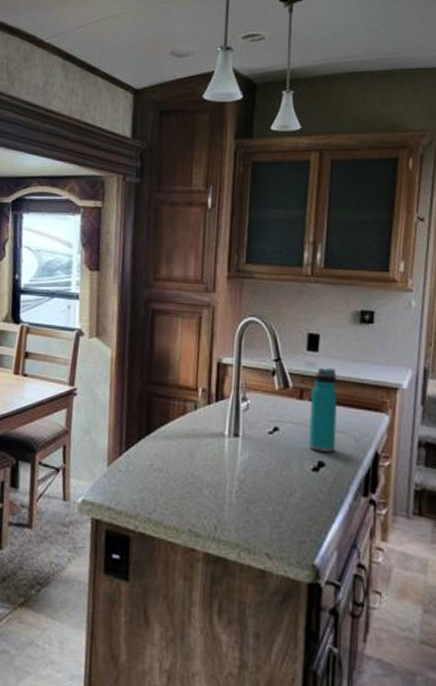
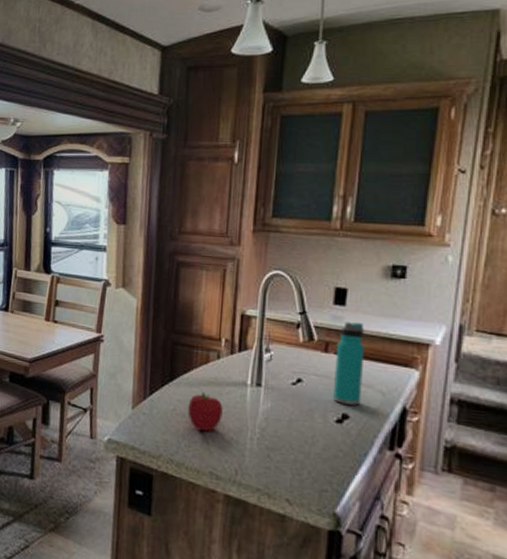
fruit: none [165,444,201,487] -> present [188,391,223,432]

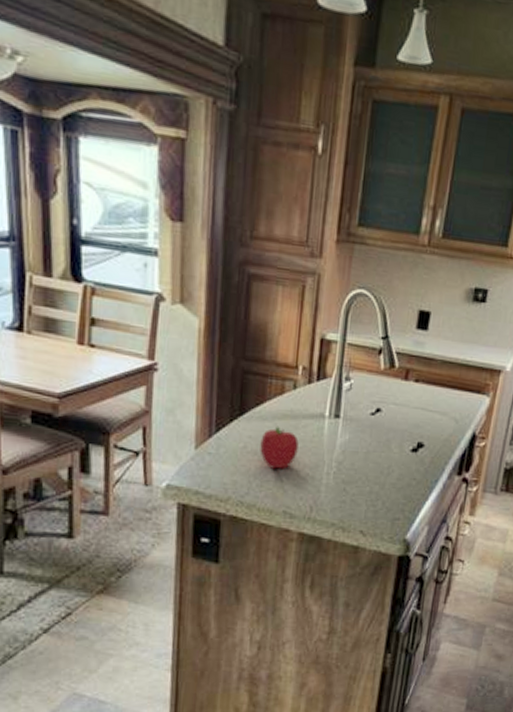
water bottle: present [333,322,365,406] -> none [410,348,444,434]

